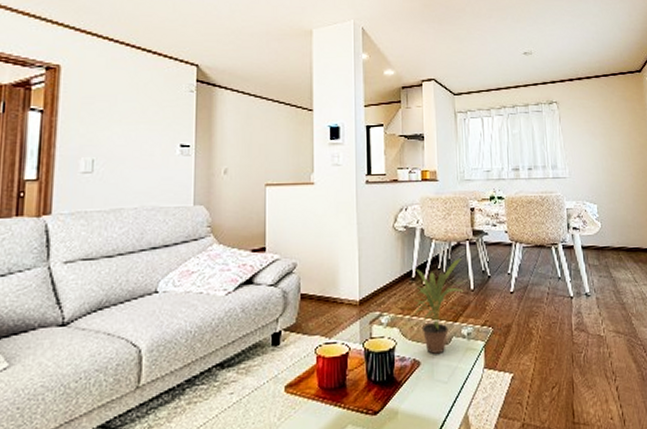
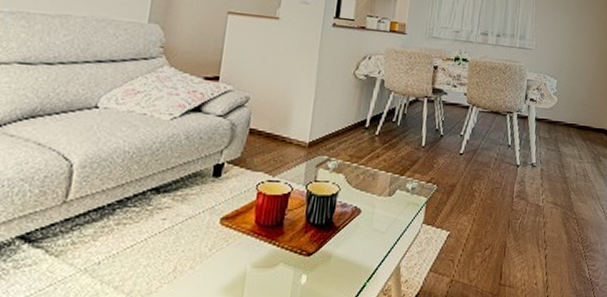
potted plant: present [414,258,464,354] -> none [362,114,417,204]

